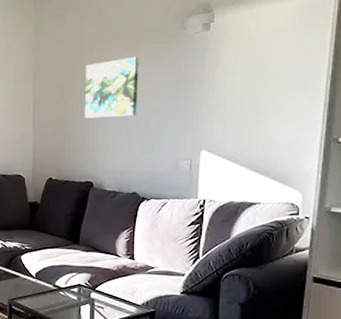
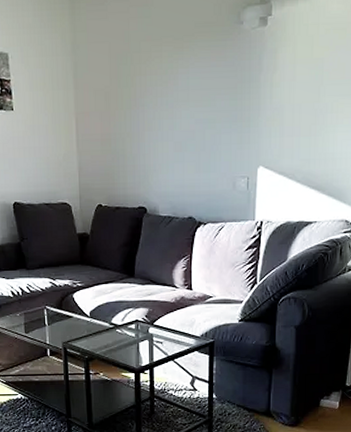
wall art: present [85,56,139,118] -> none [133,57,192,133]

